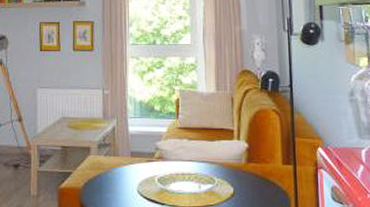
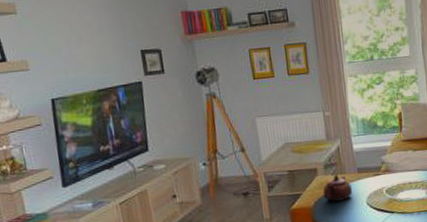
teapot: none [93,155,124,185] -> present [322,174,353,202]

